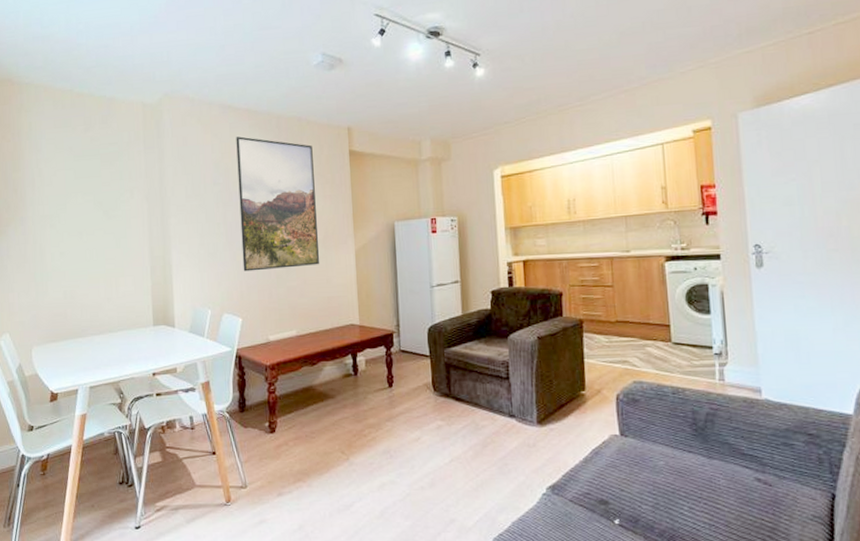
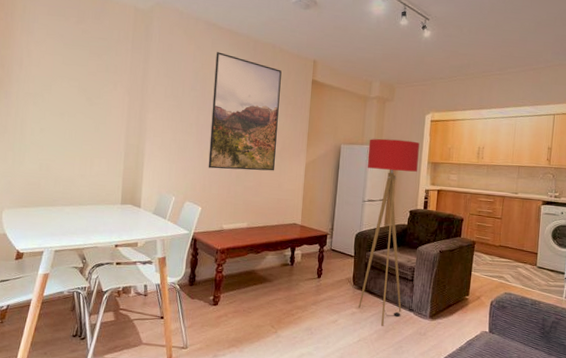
floor lamp: none [427,204,500,440] -> present [359,138,420,326]

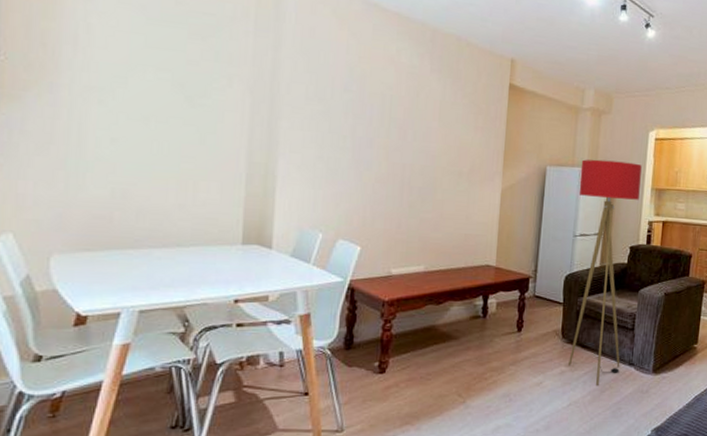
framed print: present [208,52,282,171] -> none [369,42,469,199]

